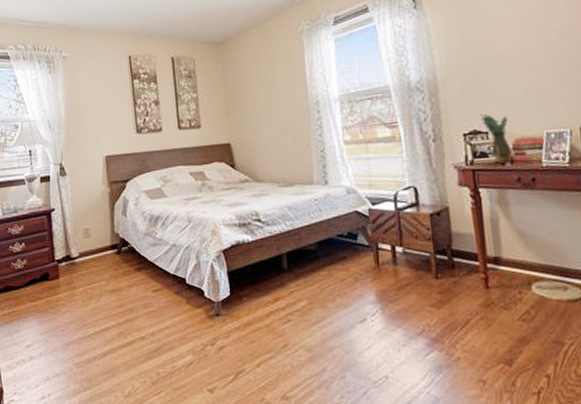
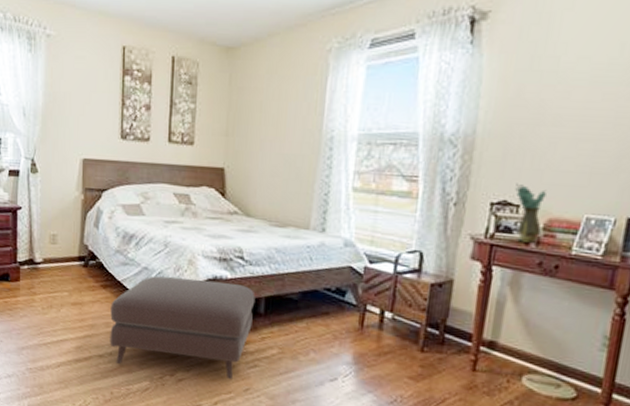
ottoman: none [146,245,279,342] -> present [110,275,256,379]

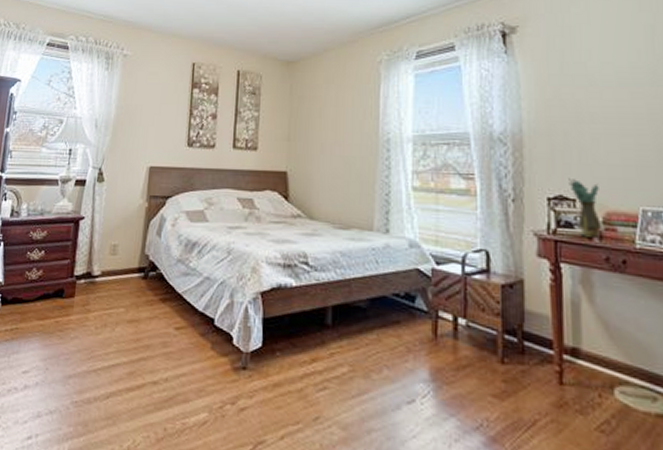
ottoman: present [110,275,256,379] -> none [166,286,322,406]

